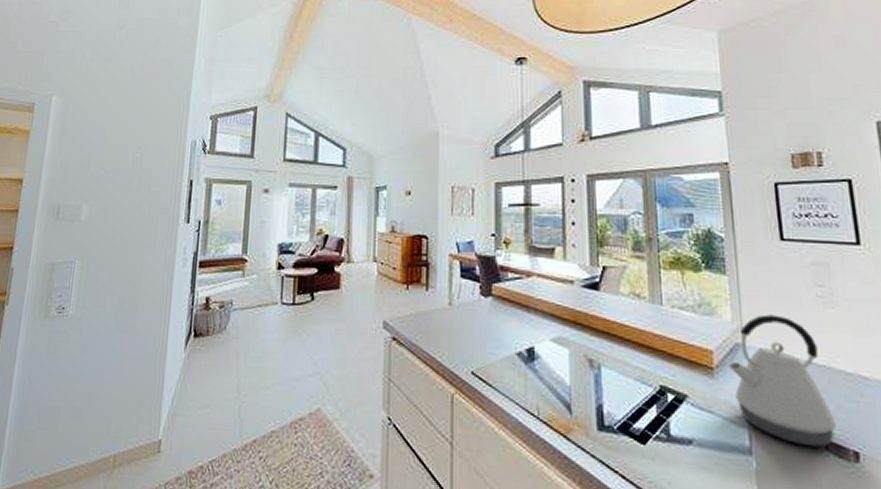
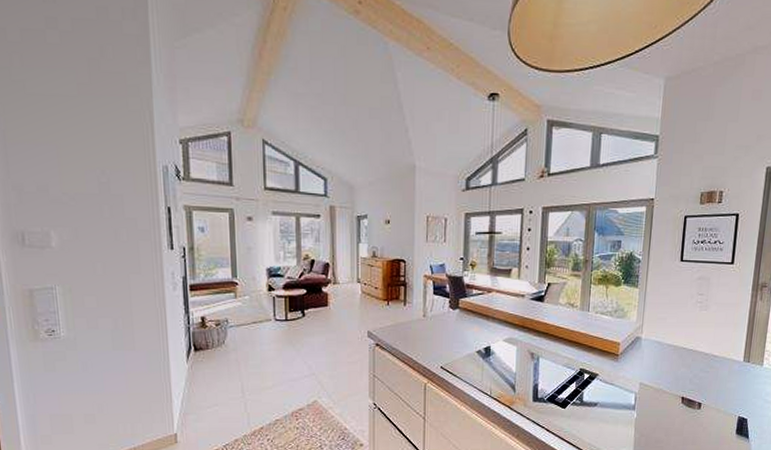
kettle: present [727,314,838,447] -> none [628,316,692,402]

